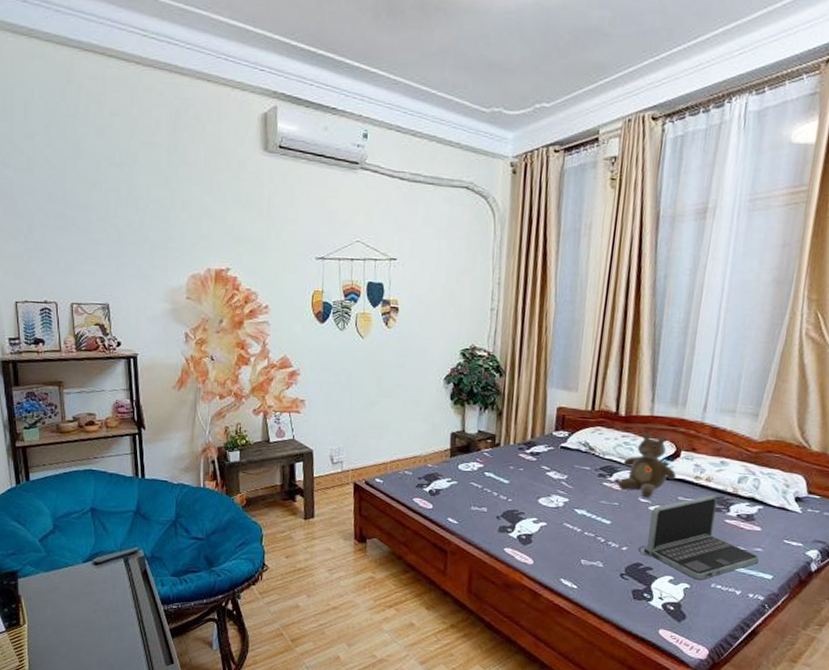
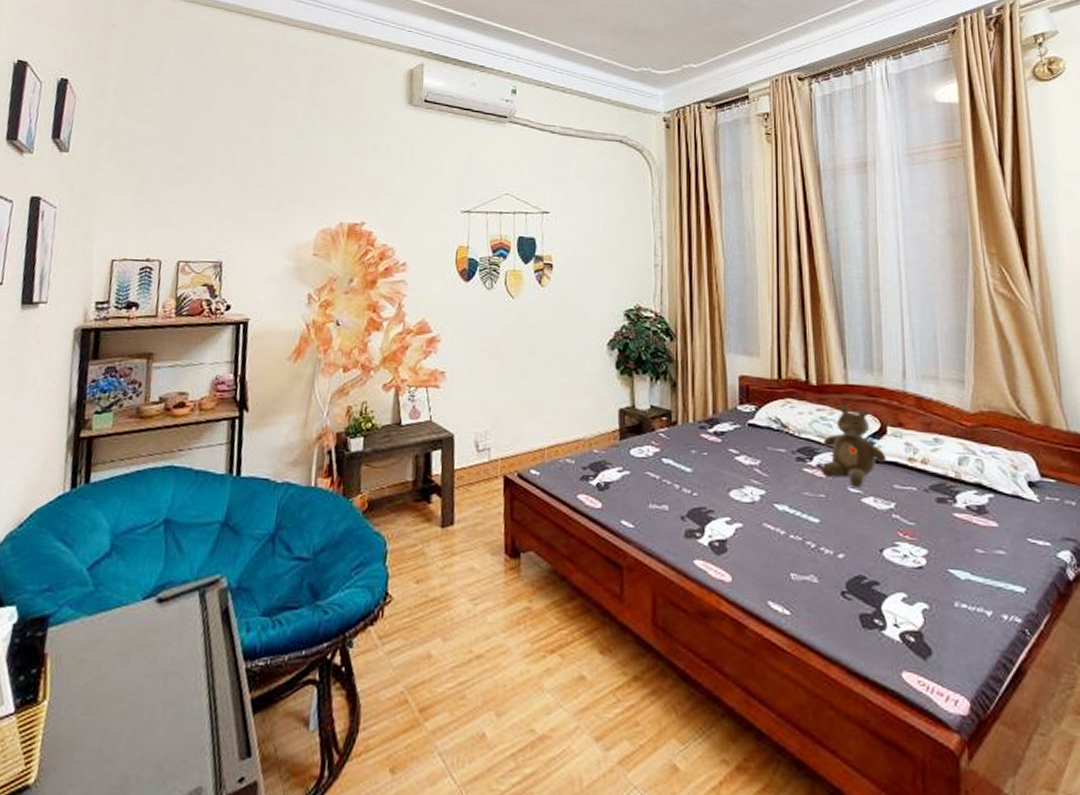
laptop: present [639,495,759,580] -> none [859,482,1004,597]

